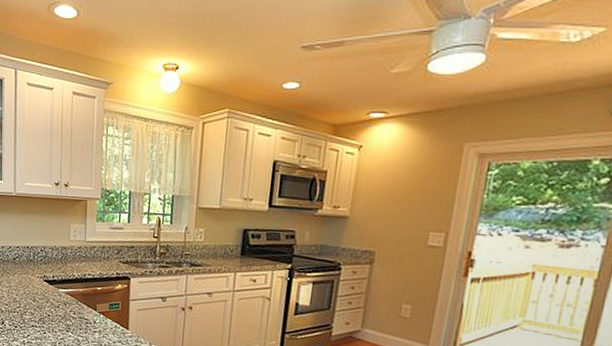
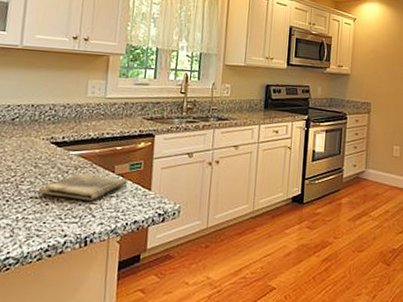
dish towel: none [38,309,108,333] -> present [39,173,127,200]

